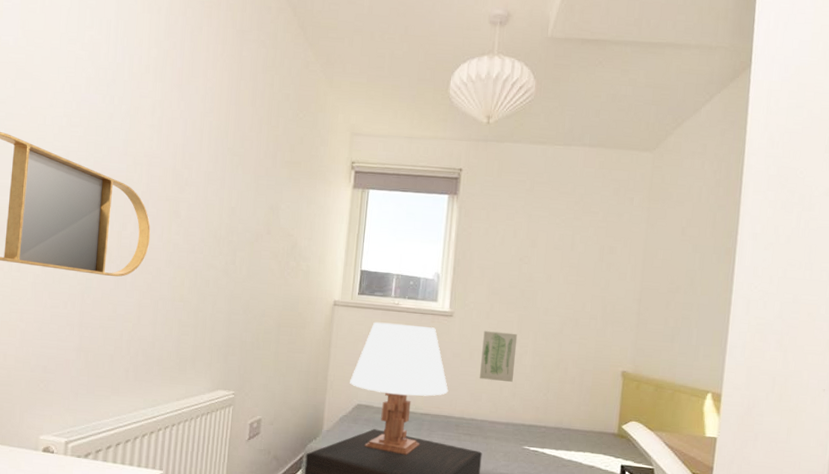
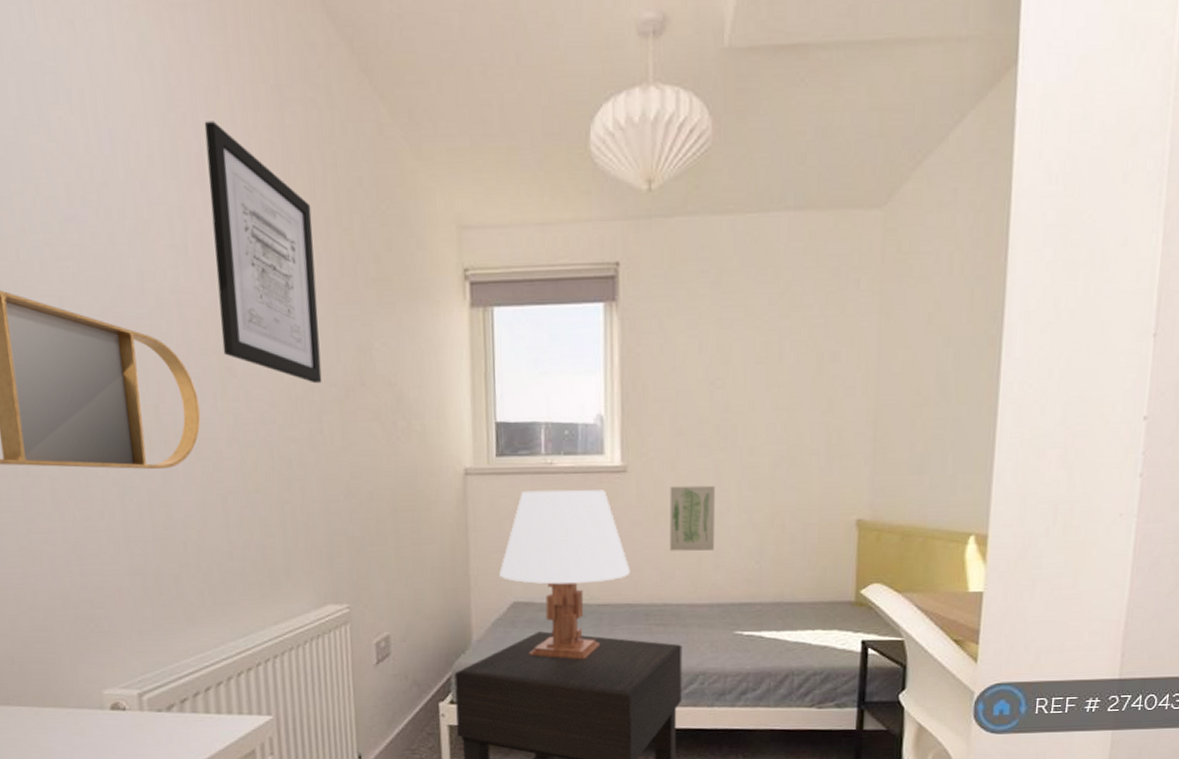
wall art: none [174,48,251,229] -> present [204,121,322,384]

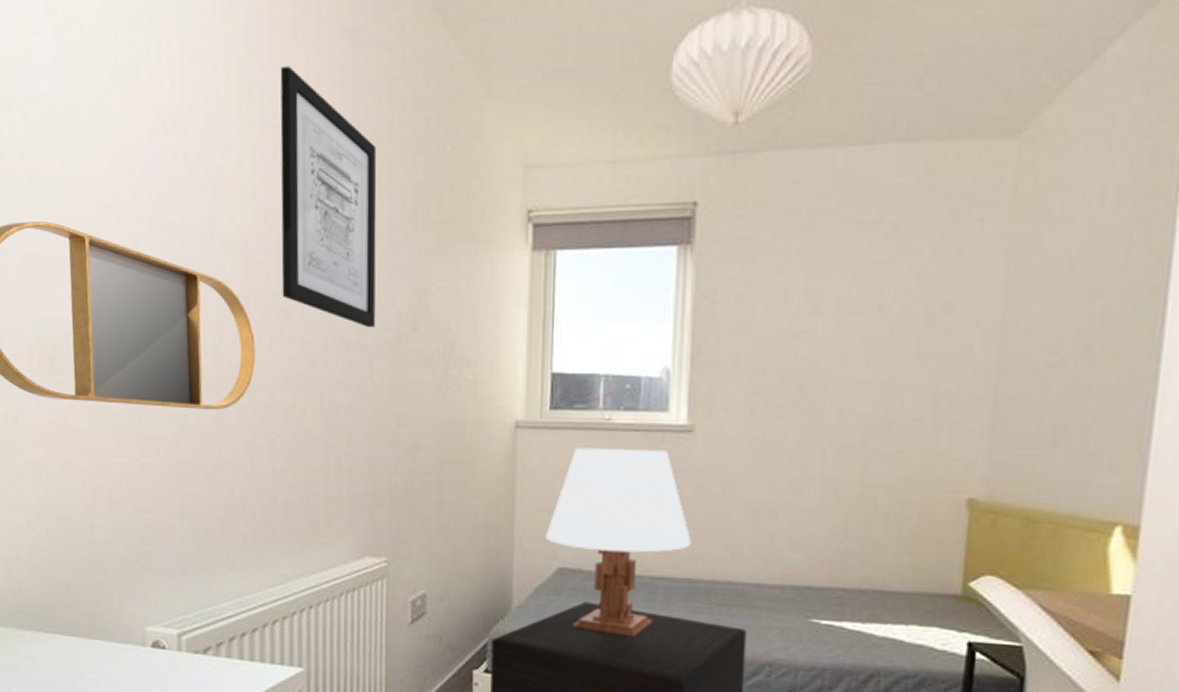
wall art: present [669,485,716,551] -> none [737,450,796,526]

